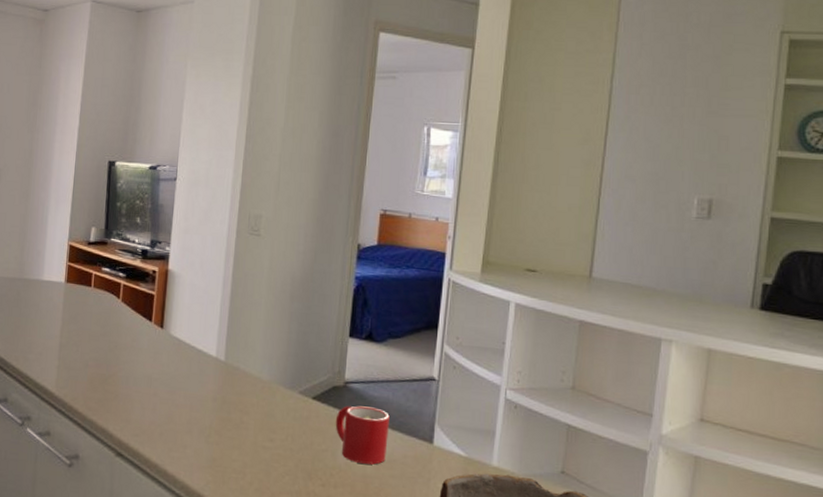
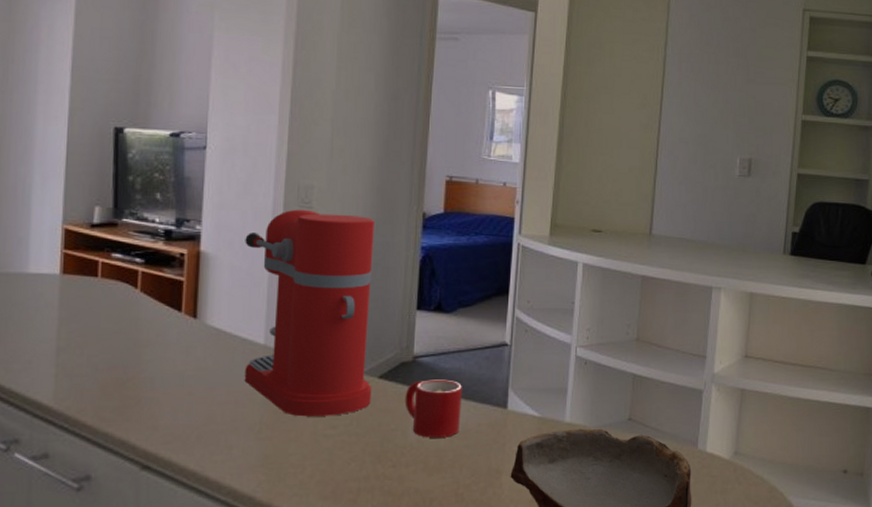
coffee maker: none [198,236,314,430] -> present [244,209,374,417]

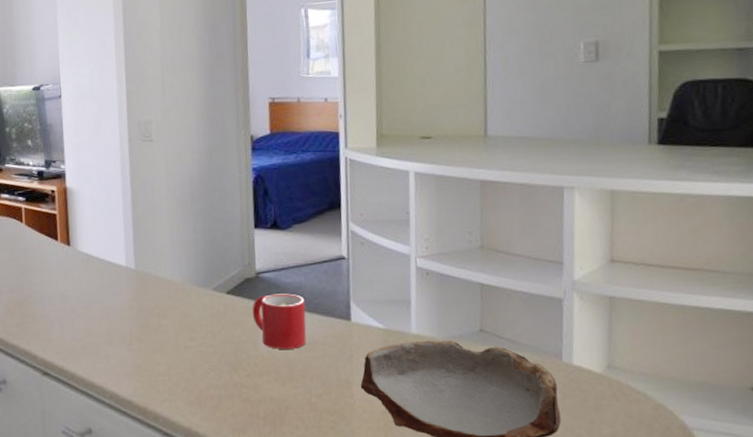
coffee maker: present [244,209,374,417] -> none [100,142,223,330]

